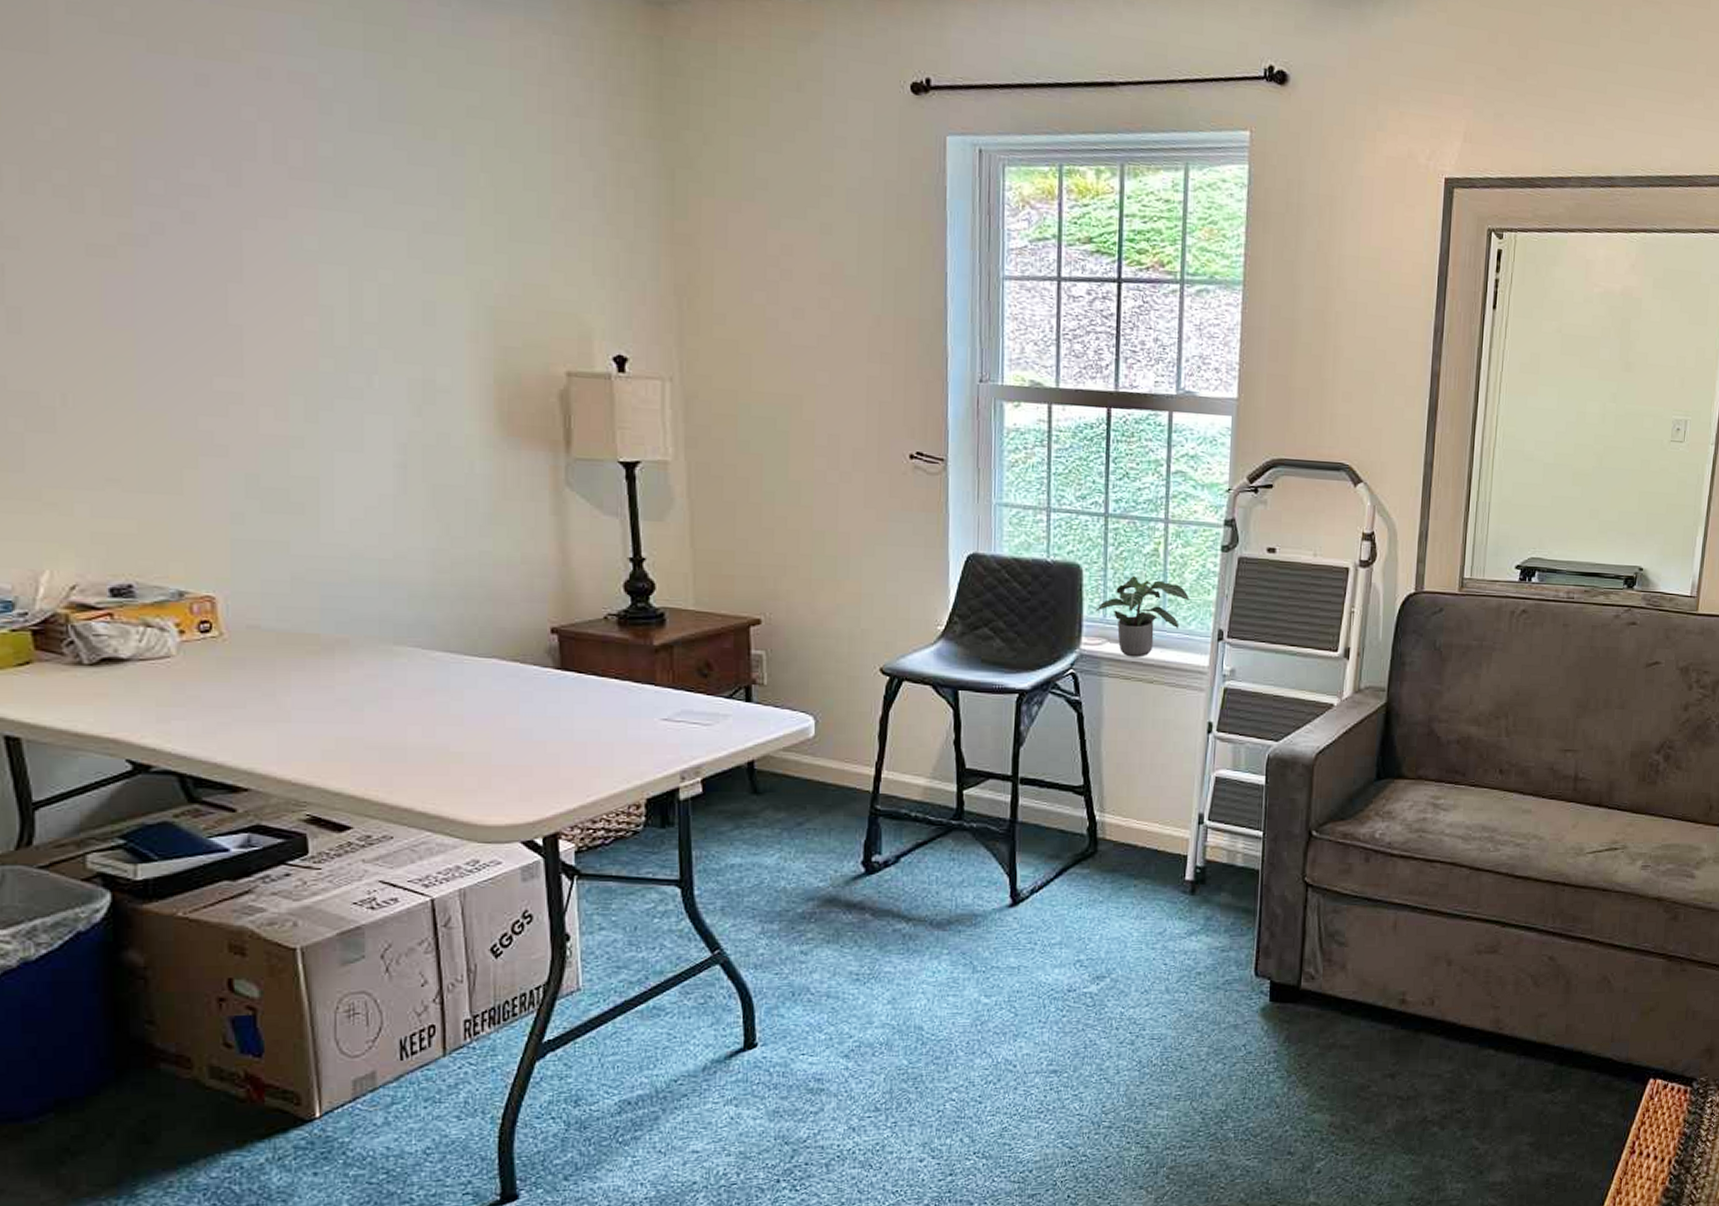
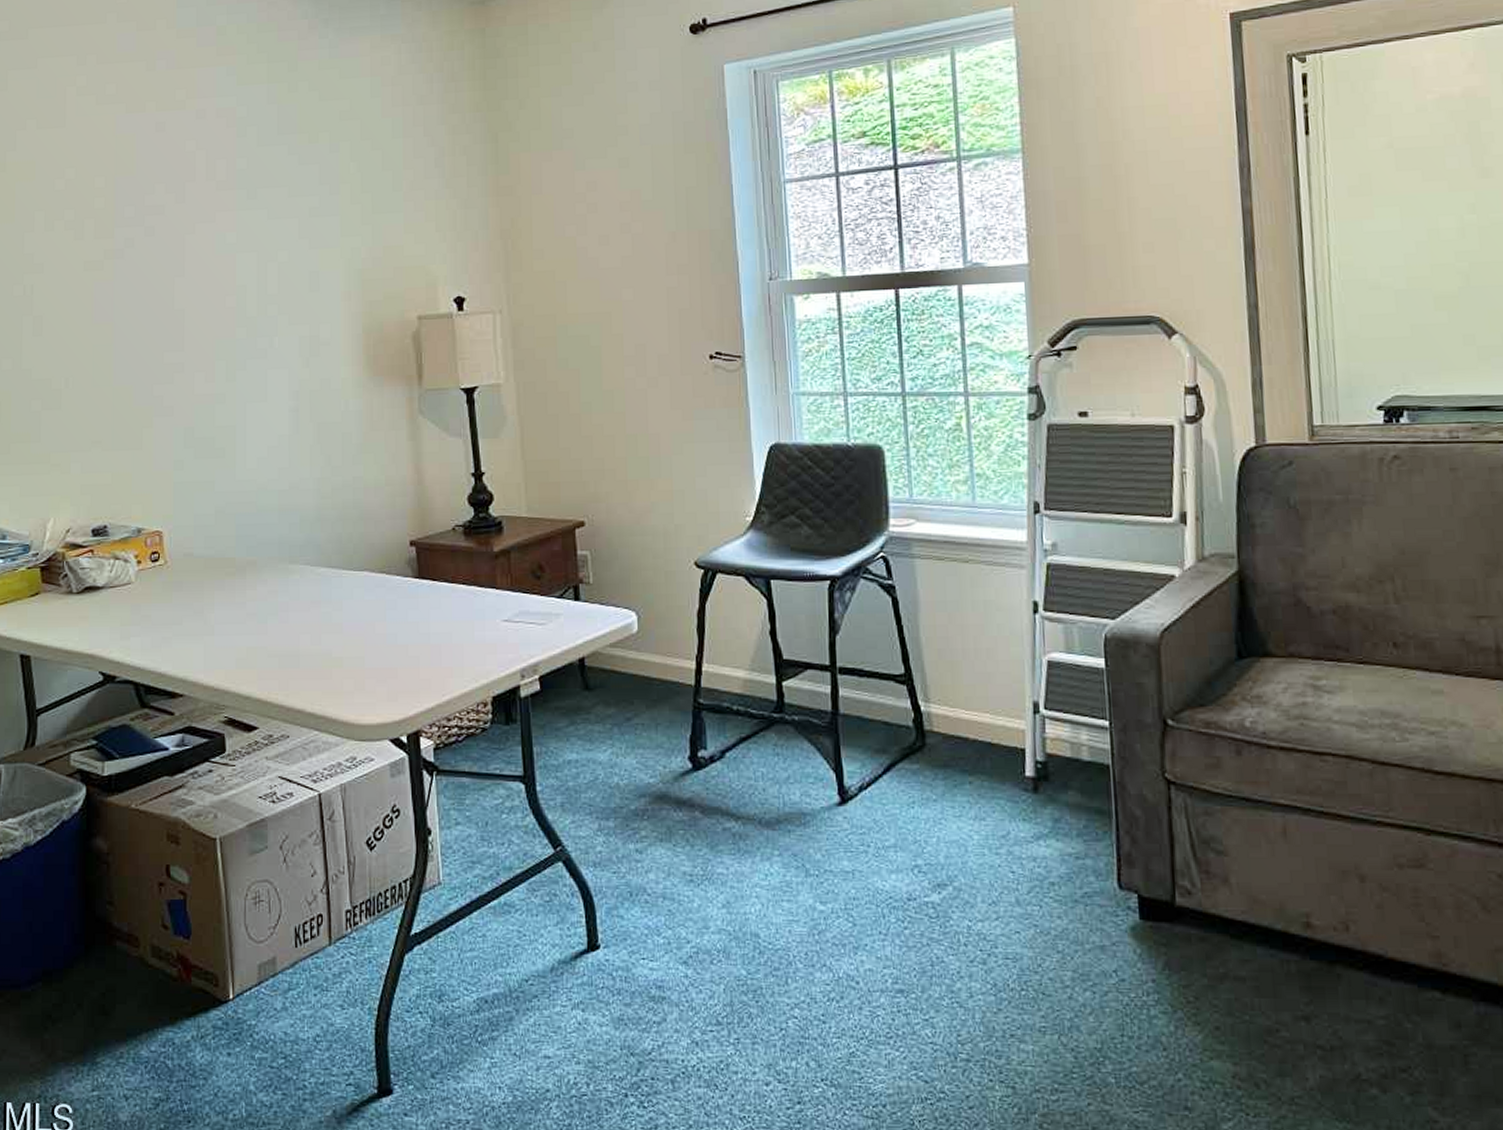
potted plant: present [1095,575,1189,658] -> none [901,452,998,537]

